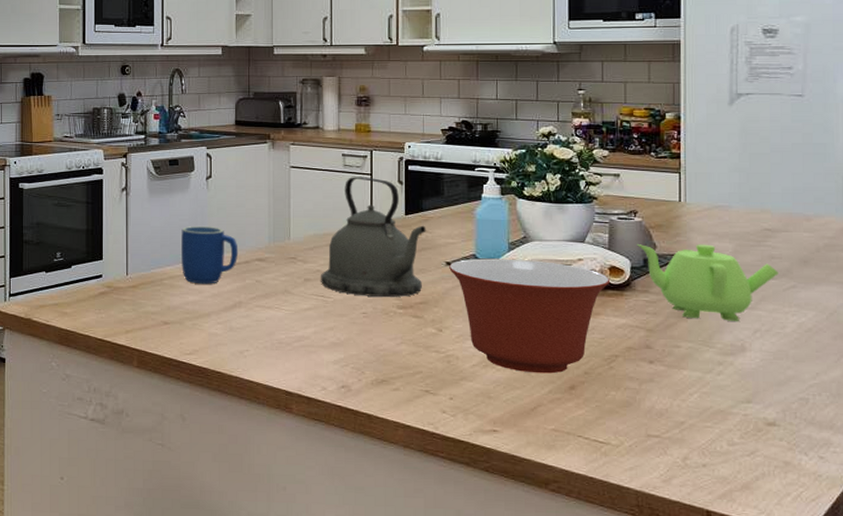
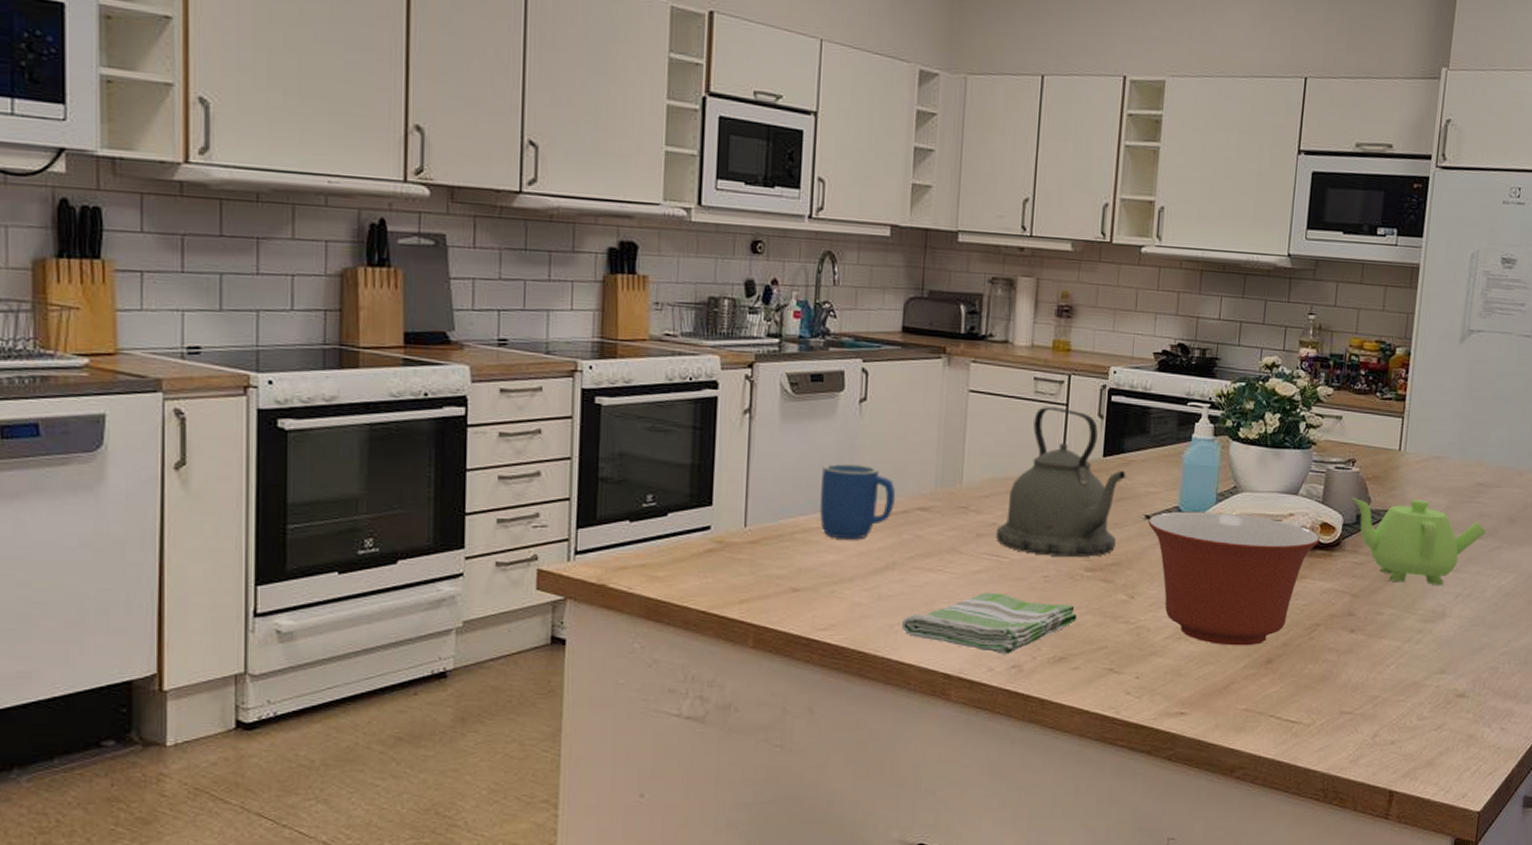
dish towel: none [249,326,394,377] -> present [901,593,1077,655]

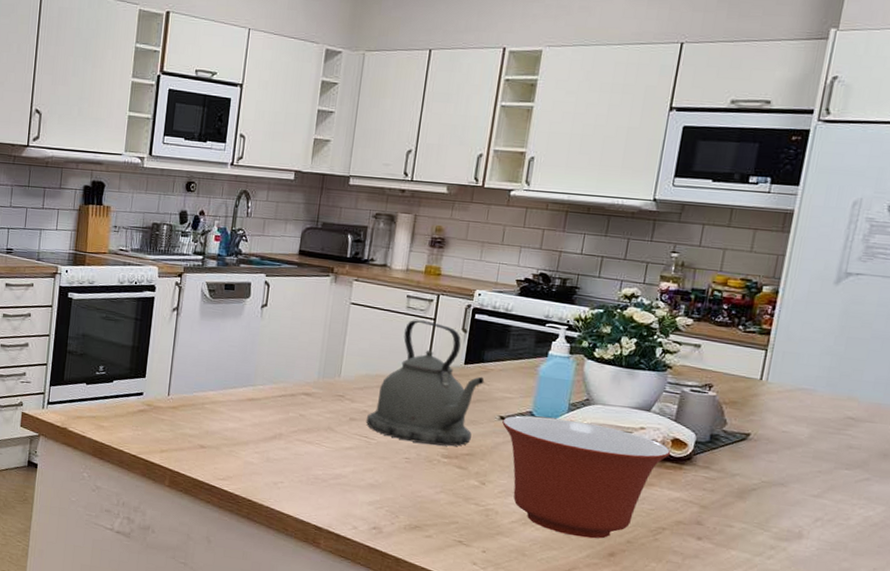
mug: present [820,464,896,540] -> none [225,353,286,413]
dish towel: present [901,593,1077,655] -> none [283,465,433,518]
teapot: present [1351,498,1486,585] -> none [705,419,854,508]

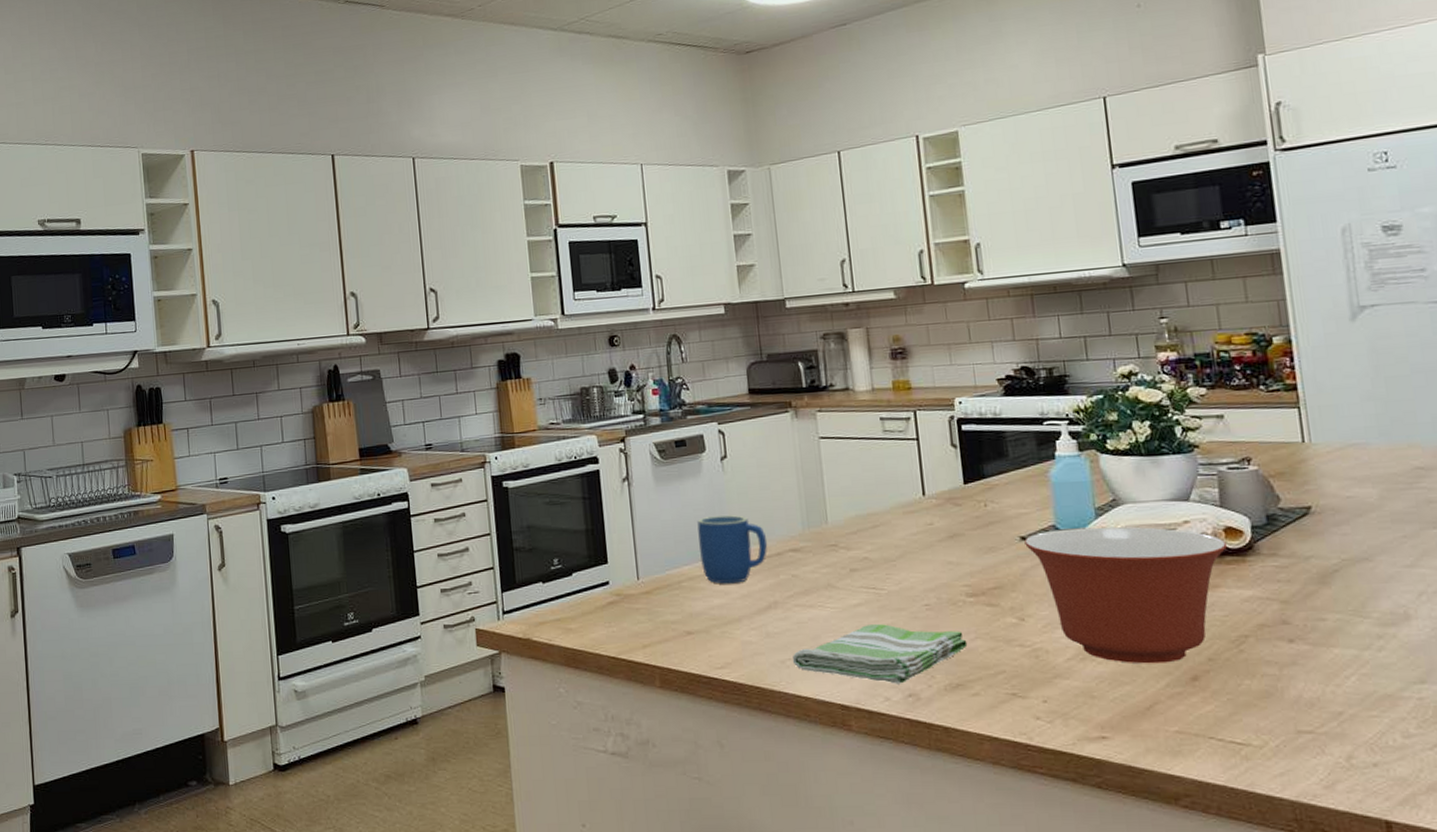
mug: none [225,353,286,413] -> present [697,515,768,584]
dish towel: none [283,465,433,518] -> present [792,624,968,684]
kettle: present [365,320,485,447] -> none [869,442,994,585]

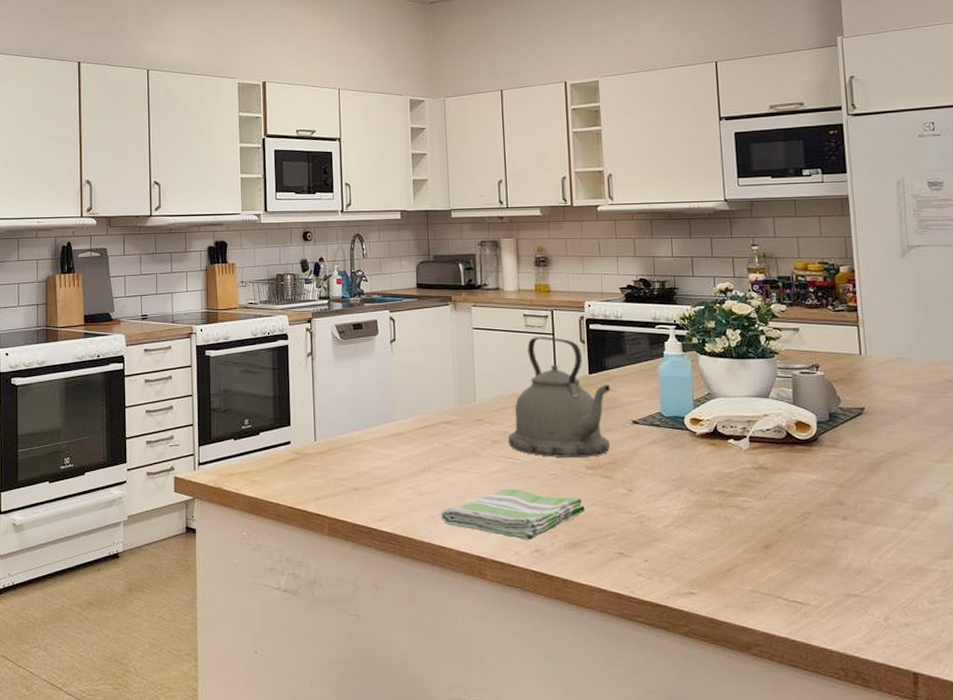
mug: present [697,515,768,584] -> none [368,390,425,448]
kettle: none [869,442,994,585] -> present [507,337,611,457]
mixing bowl: present [1024,526,1228,664] -> none [636,416,798,533]

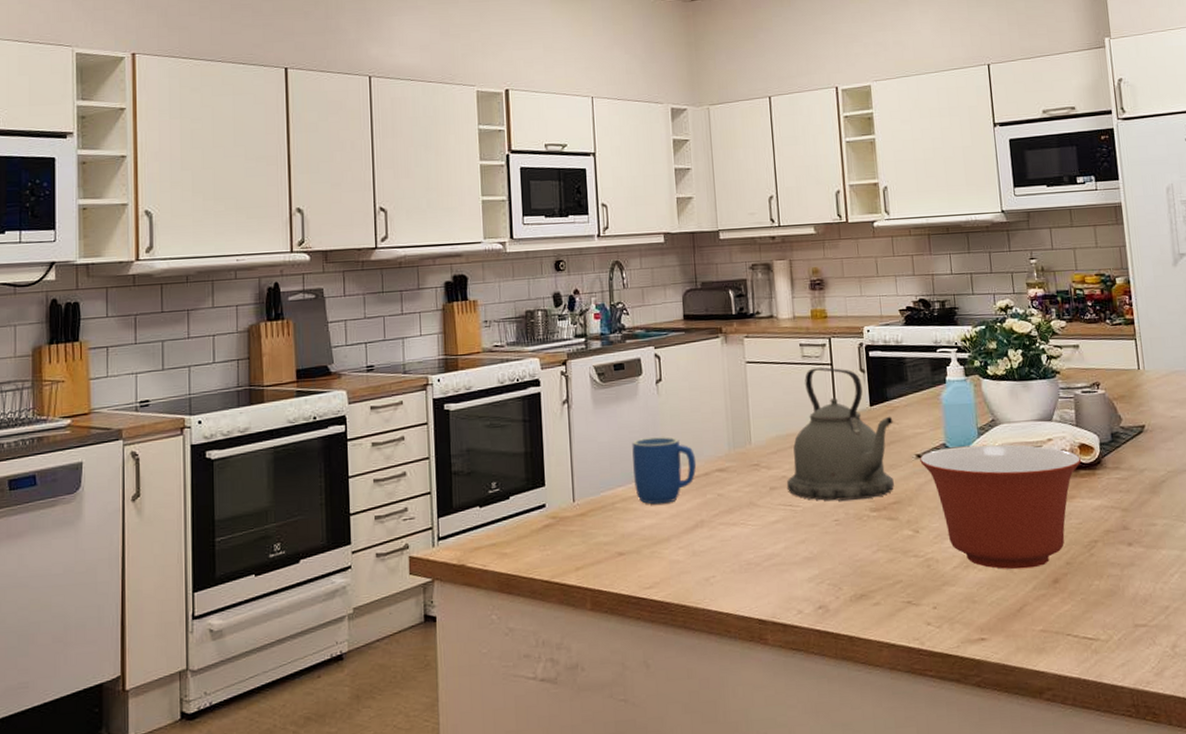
mug: none [368,390,425,448] -> present [632,436,697,505]
dish towel: present [440,489,585,541] -> none [715,539,871,597]
mixing bowl: none [636,416,798,533] -> present [920,444,1082,570]

